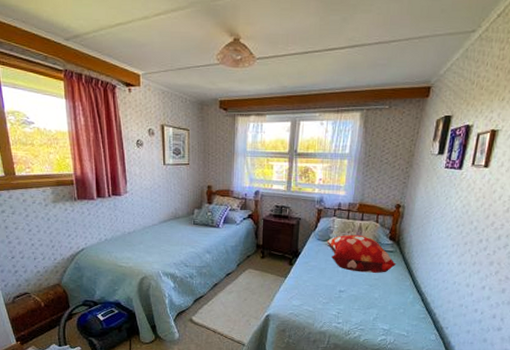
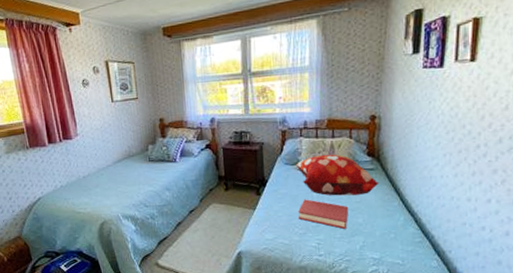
hardback book: none [323,272,367,302] -> present [298,199,348,229]

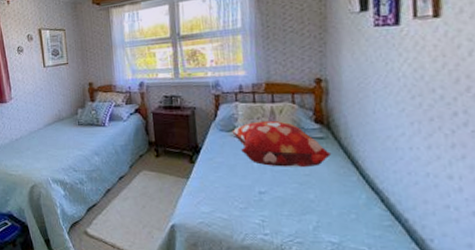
hardback book: present [298,199,348,229] -> none [237,169,297,205]

